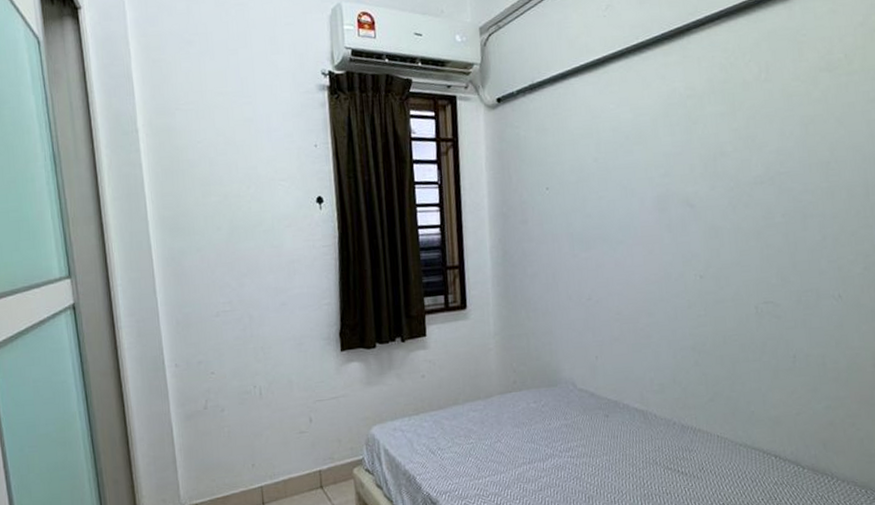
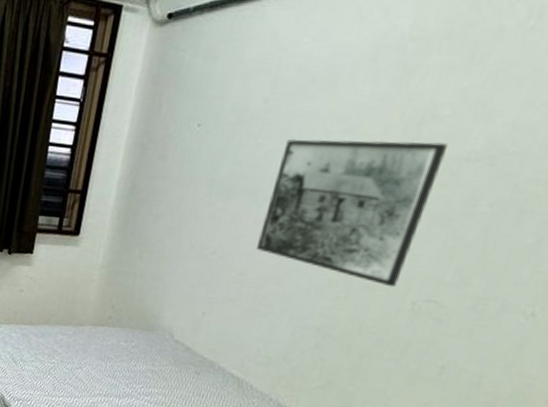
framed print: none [621,173,740,298] -> present [257,138,449,288]

